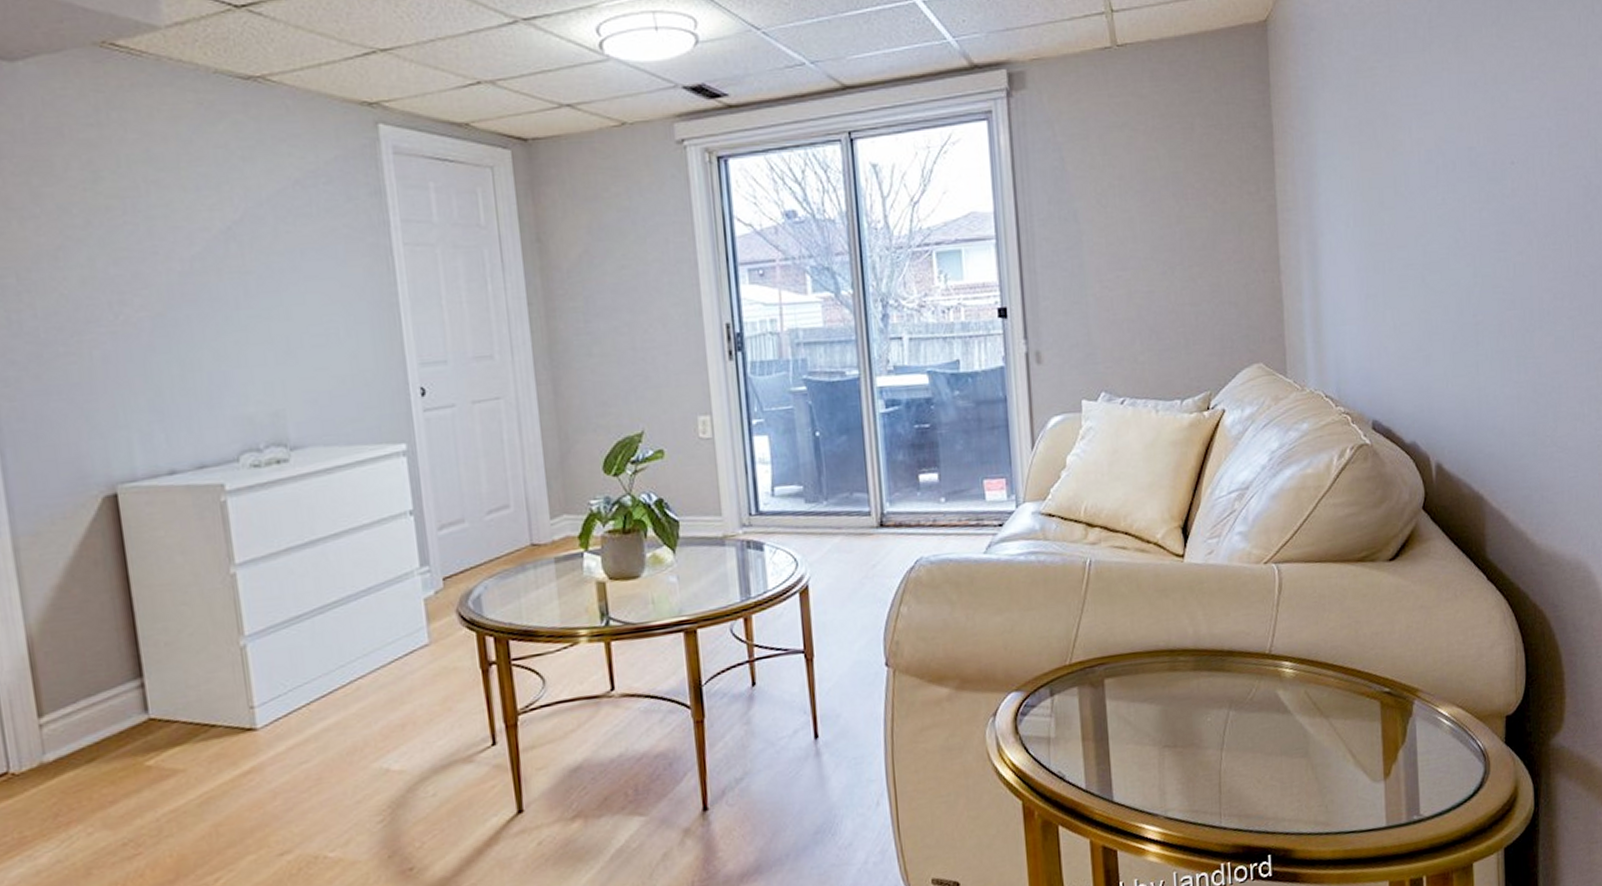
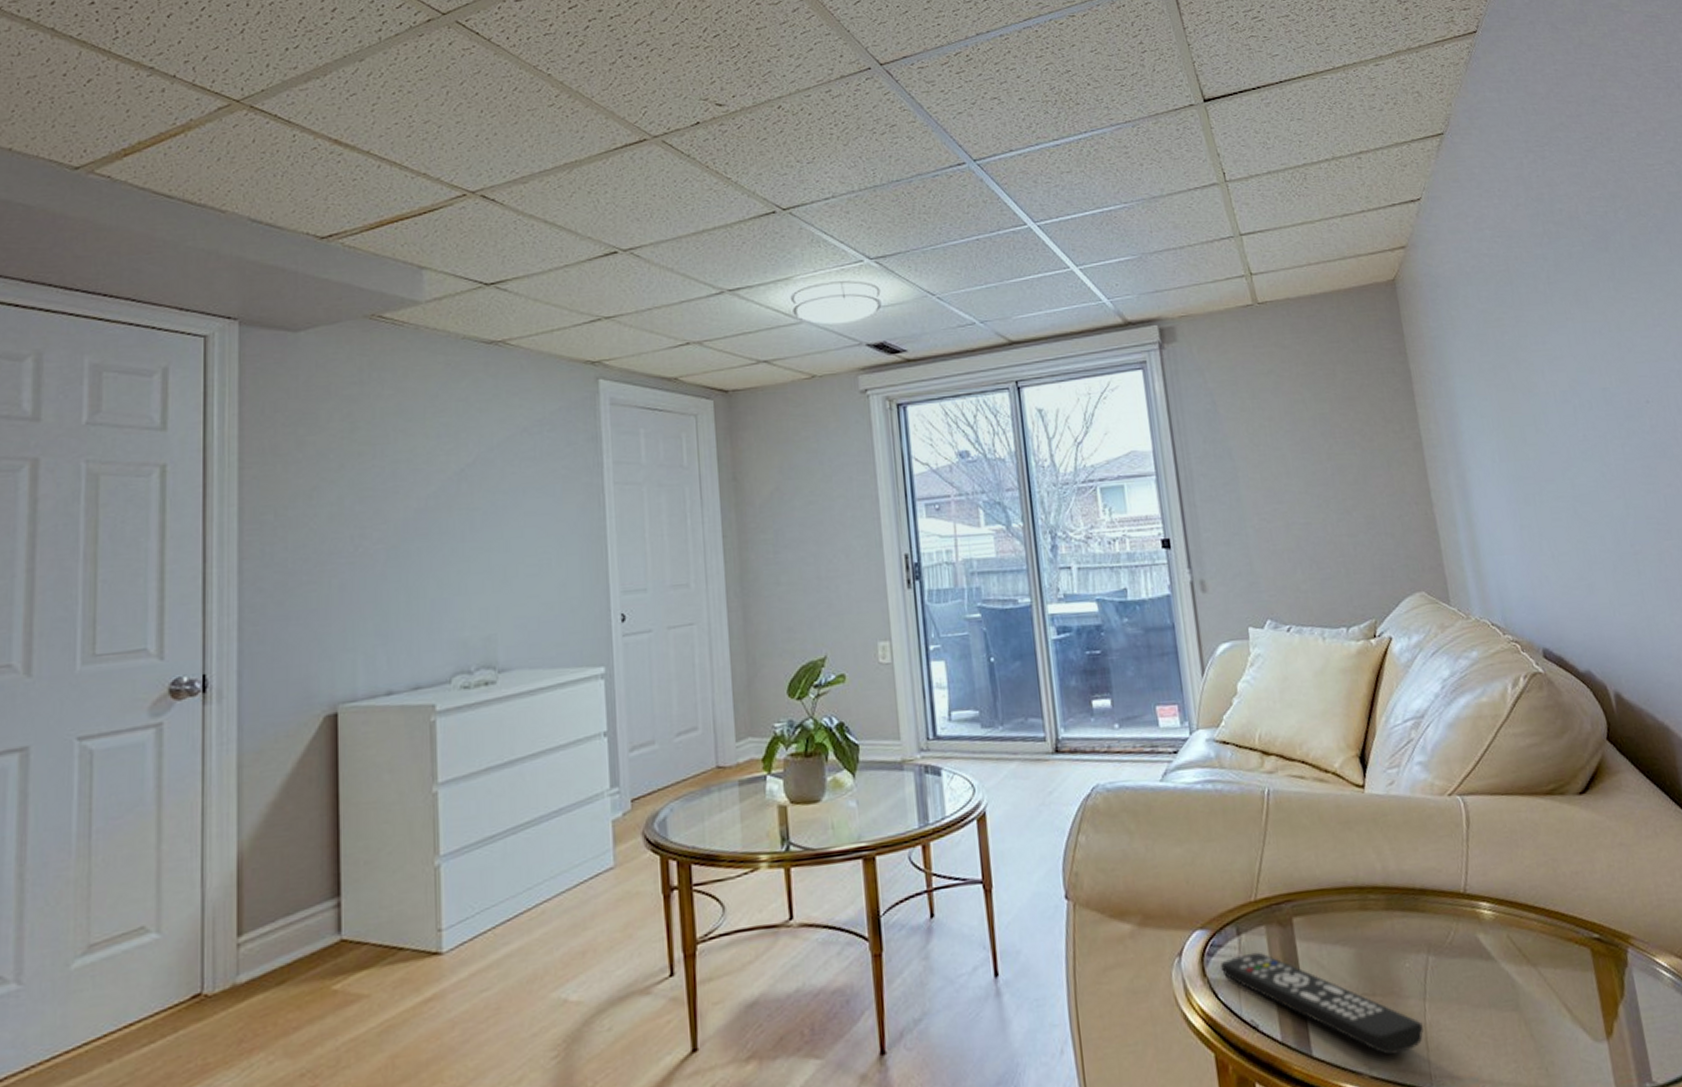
remote control: none [1033,710,1219,799] -> present [1221,952,1424,1055]

